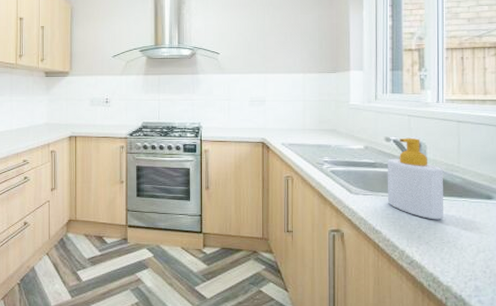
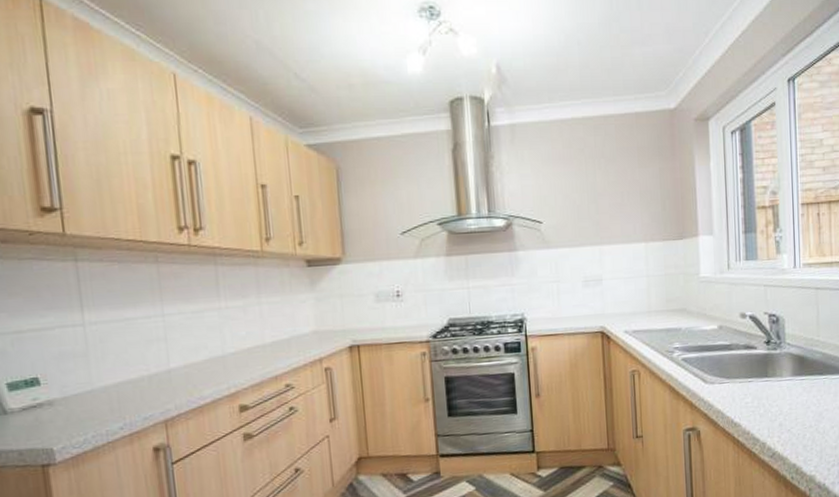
soap bottle: present [387,137,443,220] -> none [743,311,805,404]

